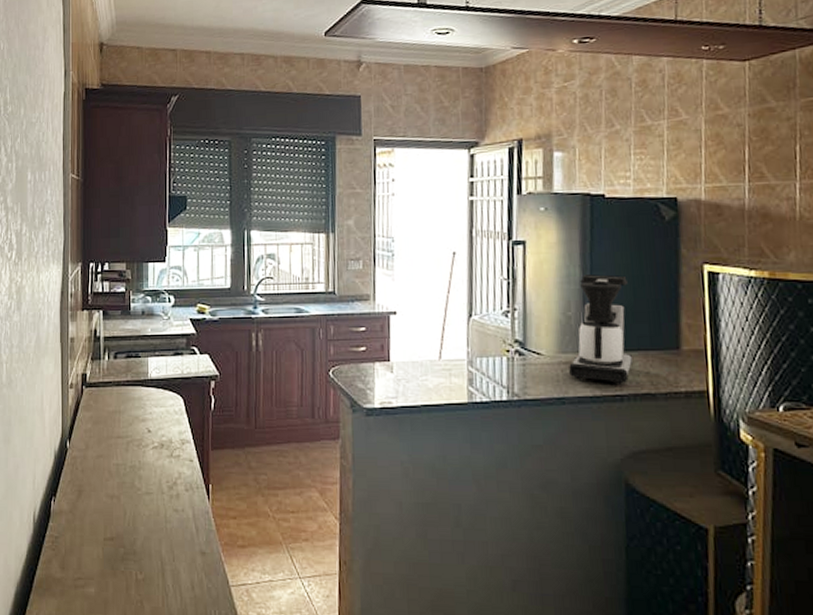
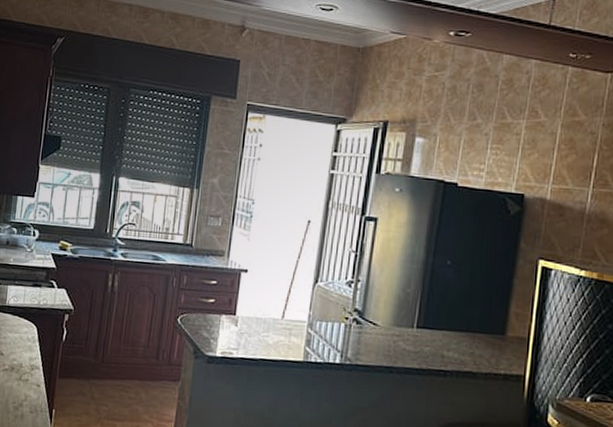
coffee maker: present [569,274,634,384] -> none [400,256,468,361]

